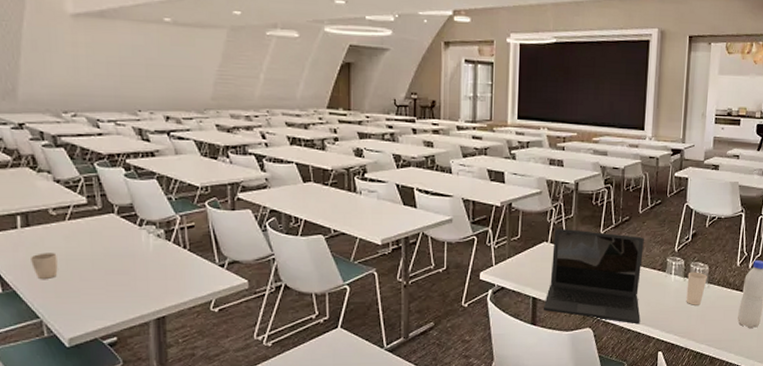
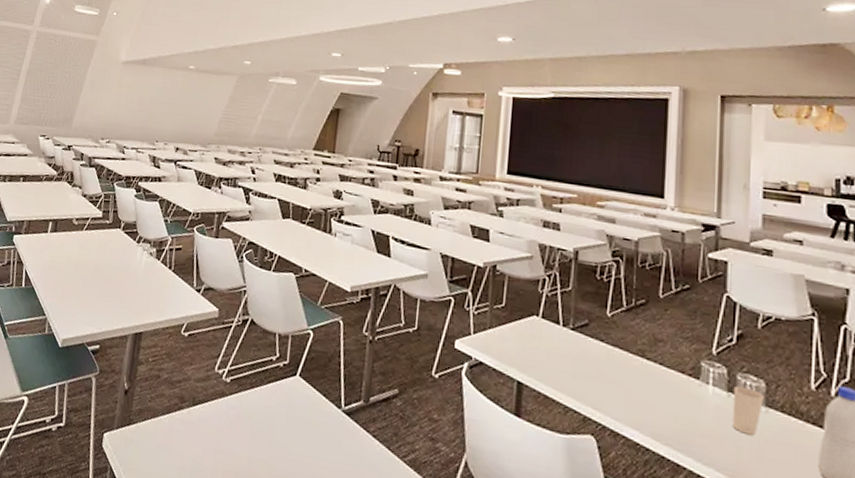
cup: present [31,253,58,279] -> none [50,256,70,281]
laptop: present [543,228,644,324] -> none [530,301,667,445]

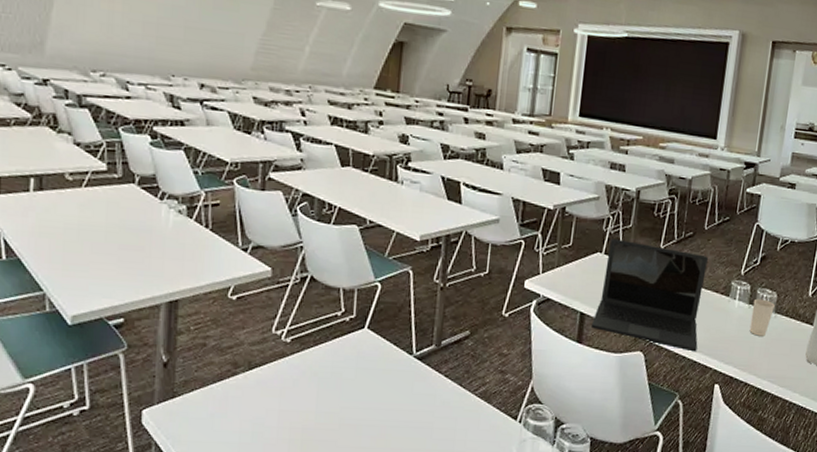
laptop: none [530,301,667,445] -> present [590,238,708,352]

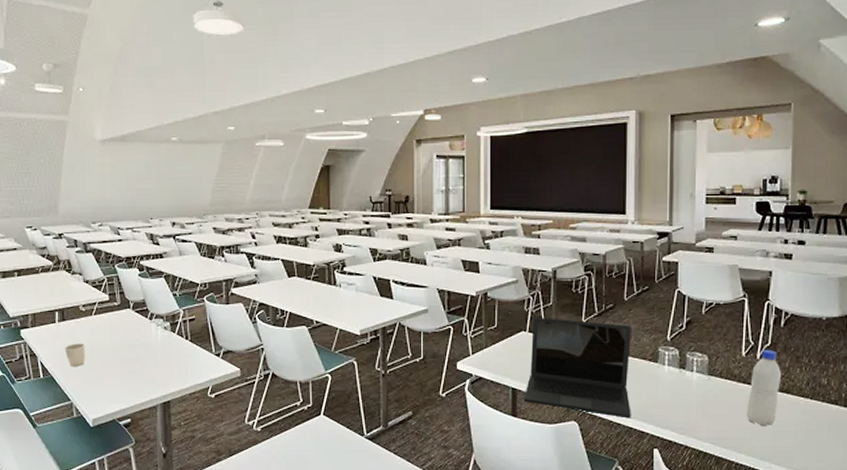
cup: none [40,220,69,249] -> present [65,343,85,366]
cup: present [749,298,775,336] -> none [683,362,707,399]

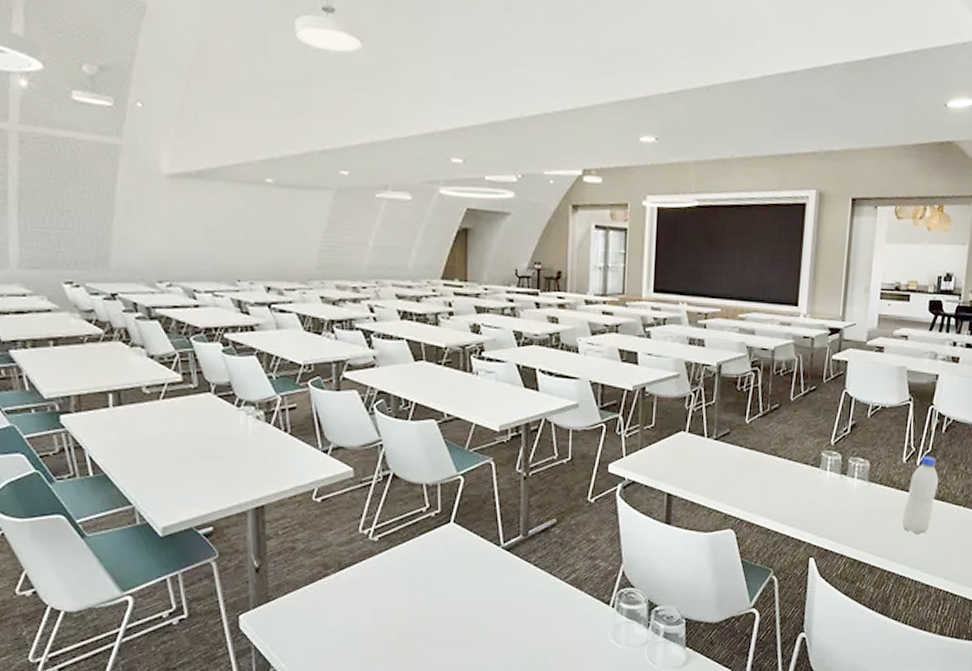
cup: present [65,343,85,366] -> none [123,434,151,462]
laptop: present [523,317,631,419] -> none [678,416,796,526]

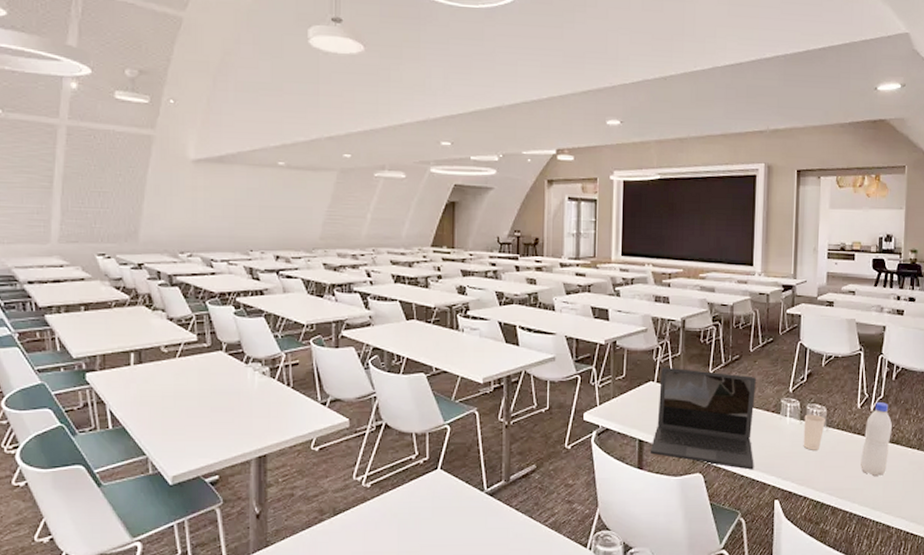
laptop: none [678,416,796,526] -> present [649,367,756,470]
cup: none [842,468,868,506] -> present [803,414,825,450]

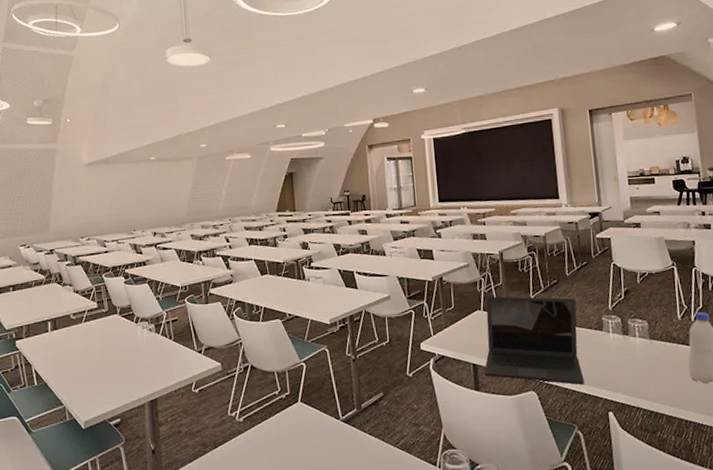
cup: present [803,414,825,450] -> none [626,328,648,363]

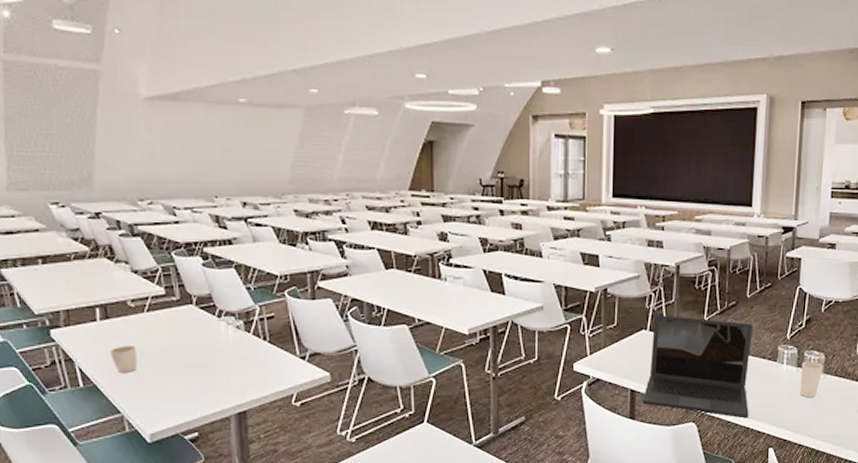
cup: none [57,350,77,372] -> present [111,346,138,373]
cup: none [626,328,648,363] -> present [799,361,823,398]

